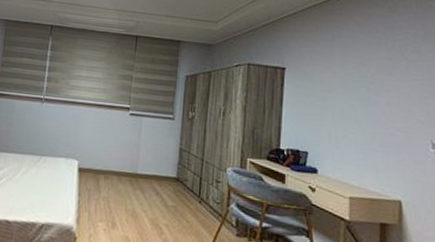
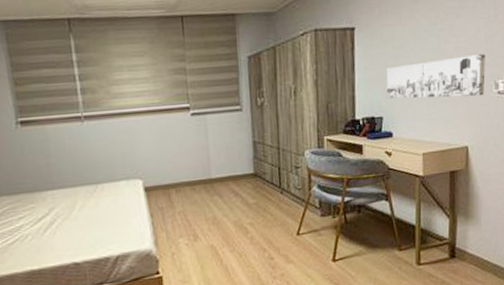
wall art: none [313,107,421,153] -> present [386,53,485,99]

